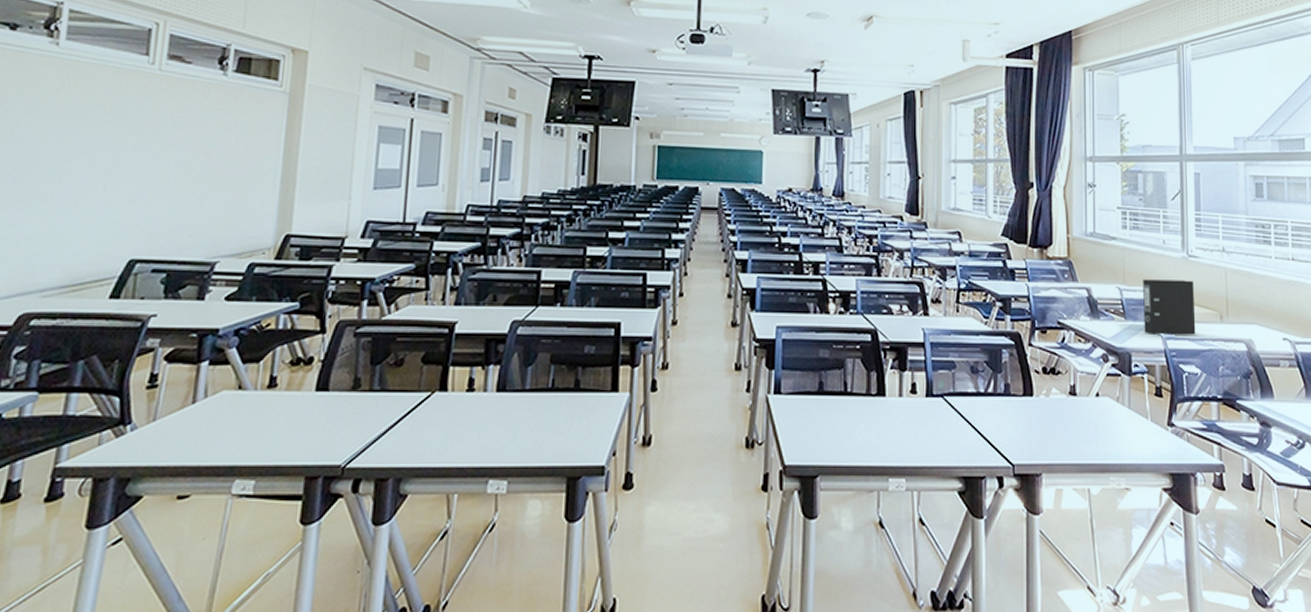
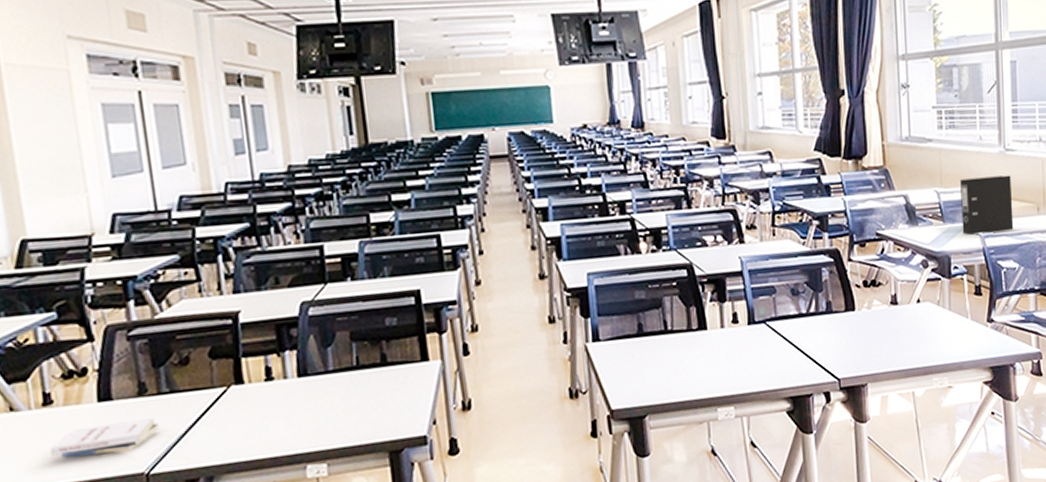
books: none [262,413,365,442] -> present [49,418,161,458]

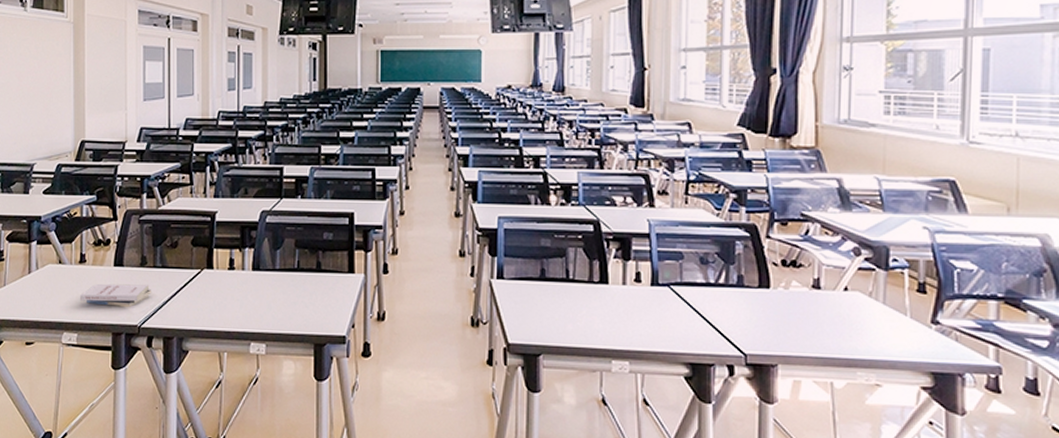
binder: present [960,175,1014,235] -> none [906,169,975,229]

